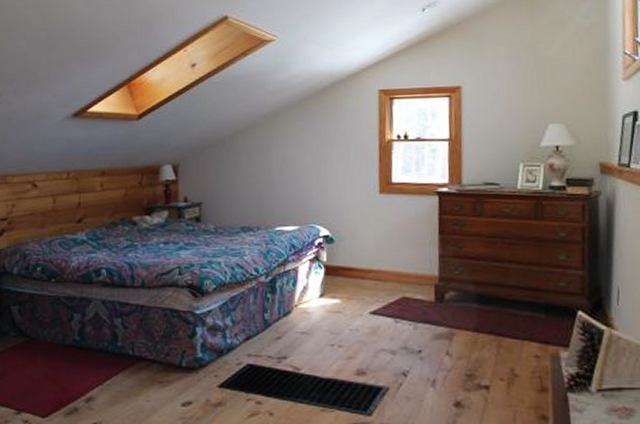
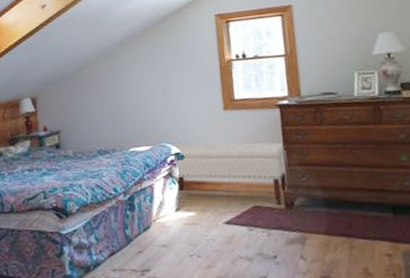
bench: none [319,225,442,298] -> present [170,142,288,206]

